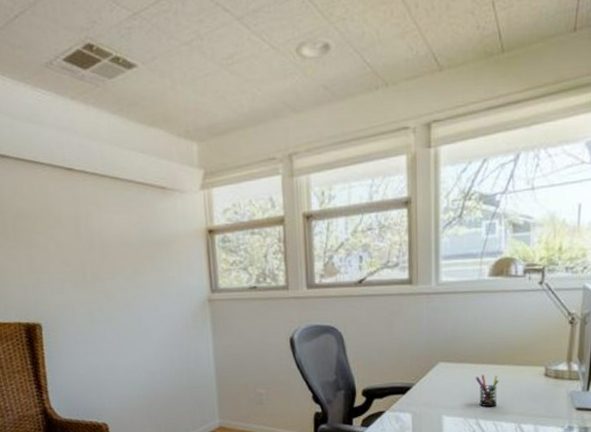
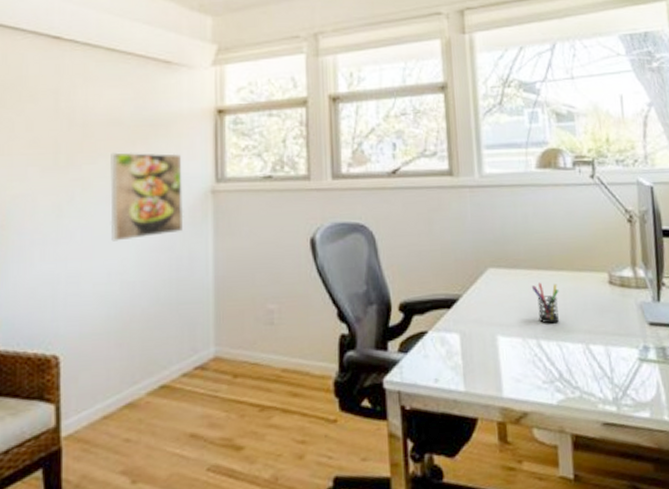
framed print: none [126,268,188,341] -> present [110,152,184,242]

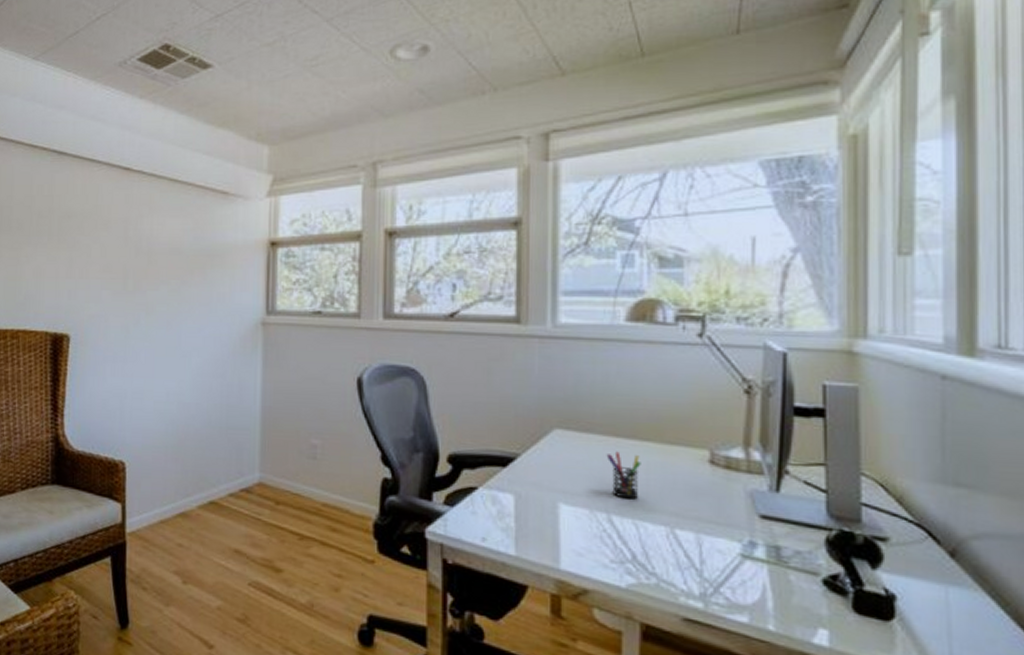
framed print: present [110,152,184,242] -> none [169,280,236,364]

